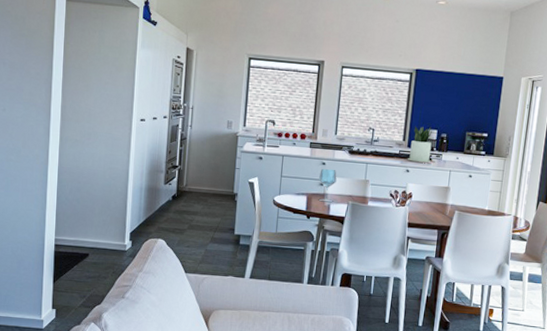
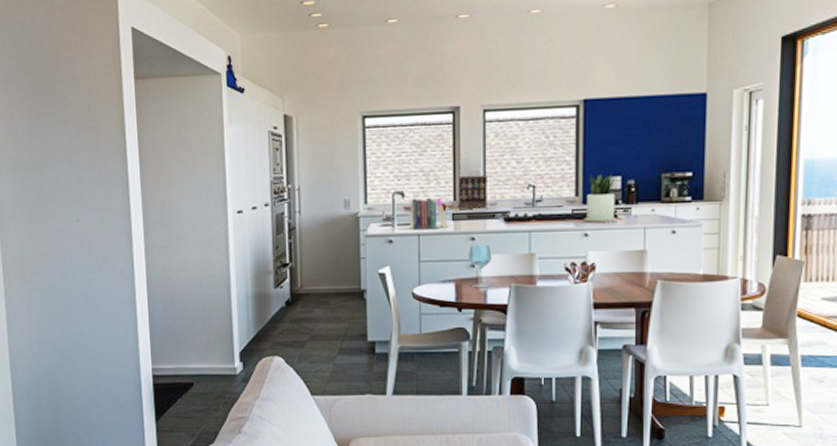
books: none [276,126,306,154] -> present [409,197,448,231]
spice rack: none [315,114,340,143] -> present [458,175,487,210]

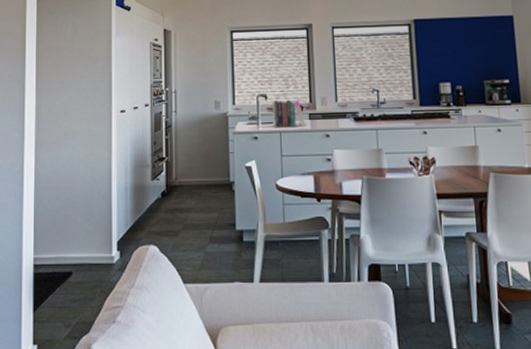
spice rack: present [458,175,487,210] -> none [313,80,339,111]
wine glass: present [467,244,492,288] -> none [323,140,345,180]
planter: present [583,174,617,223] -> none [422,81,450,122]

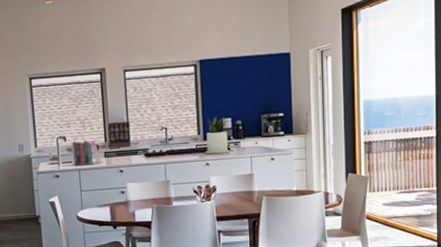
spice rack: none [313,80,339,111] -> present [107,120,131,149]
planter: none [422,81,450,122] -> present [205,117,230,155]

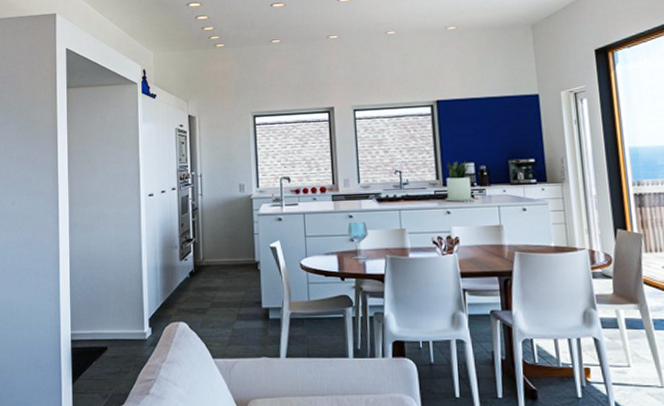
books: present [70,139,102,167] -> none [295,181,329,210]
spice rack: present [107,120,131,149] -> none [335,162,362,192]
wine glass: none [118,175,137,210] -> present [347,221,368,260]

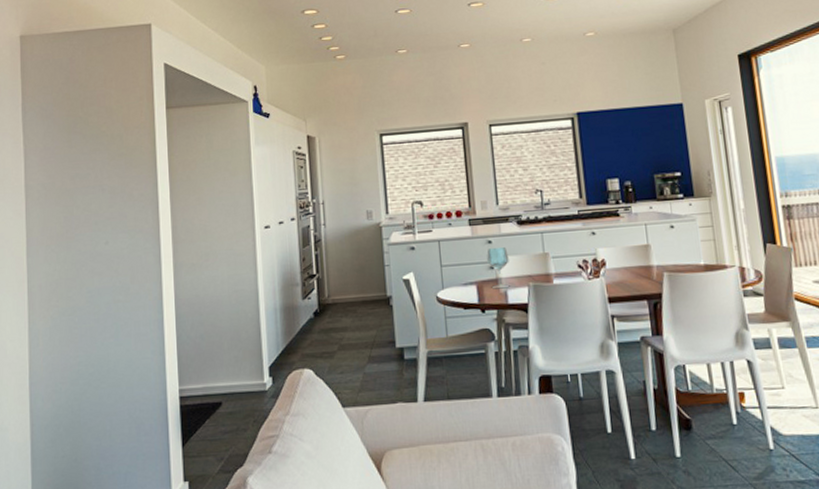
planter: present [445,161,474,202] -> none [589,177,619,222]

